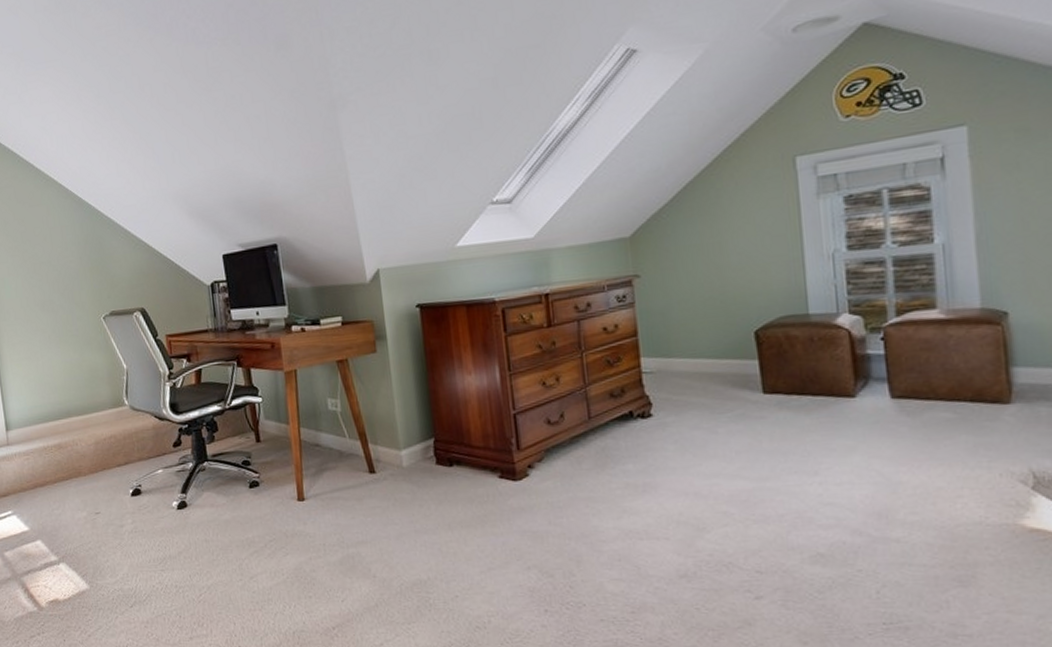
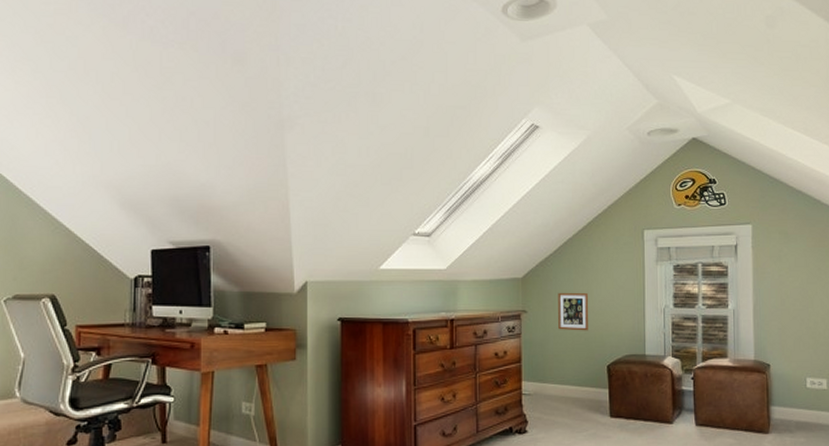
picture frame: none [679,245,724,294] -> present [558,292,589,331]

